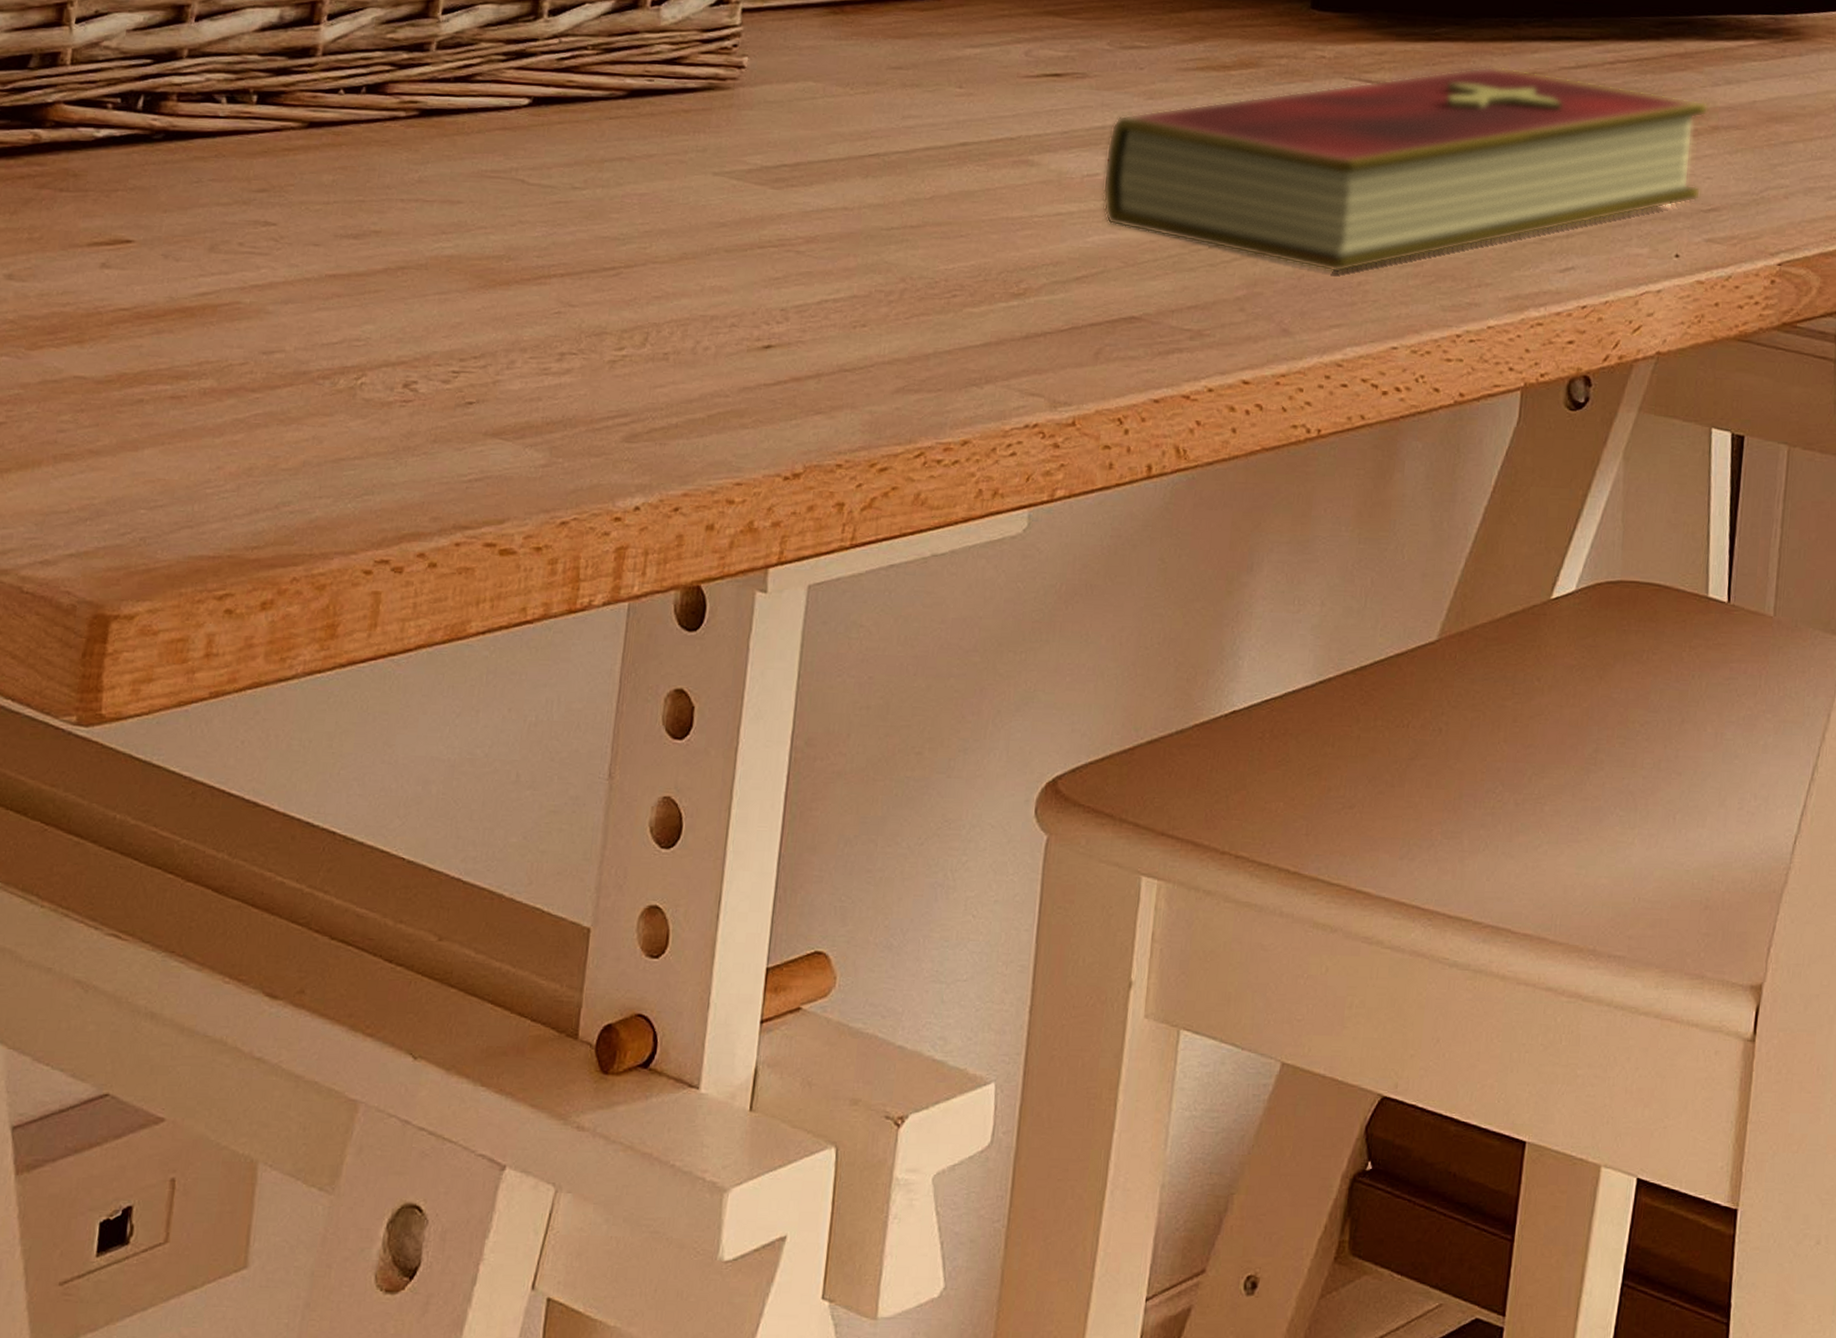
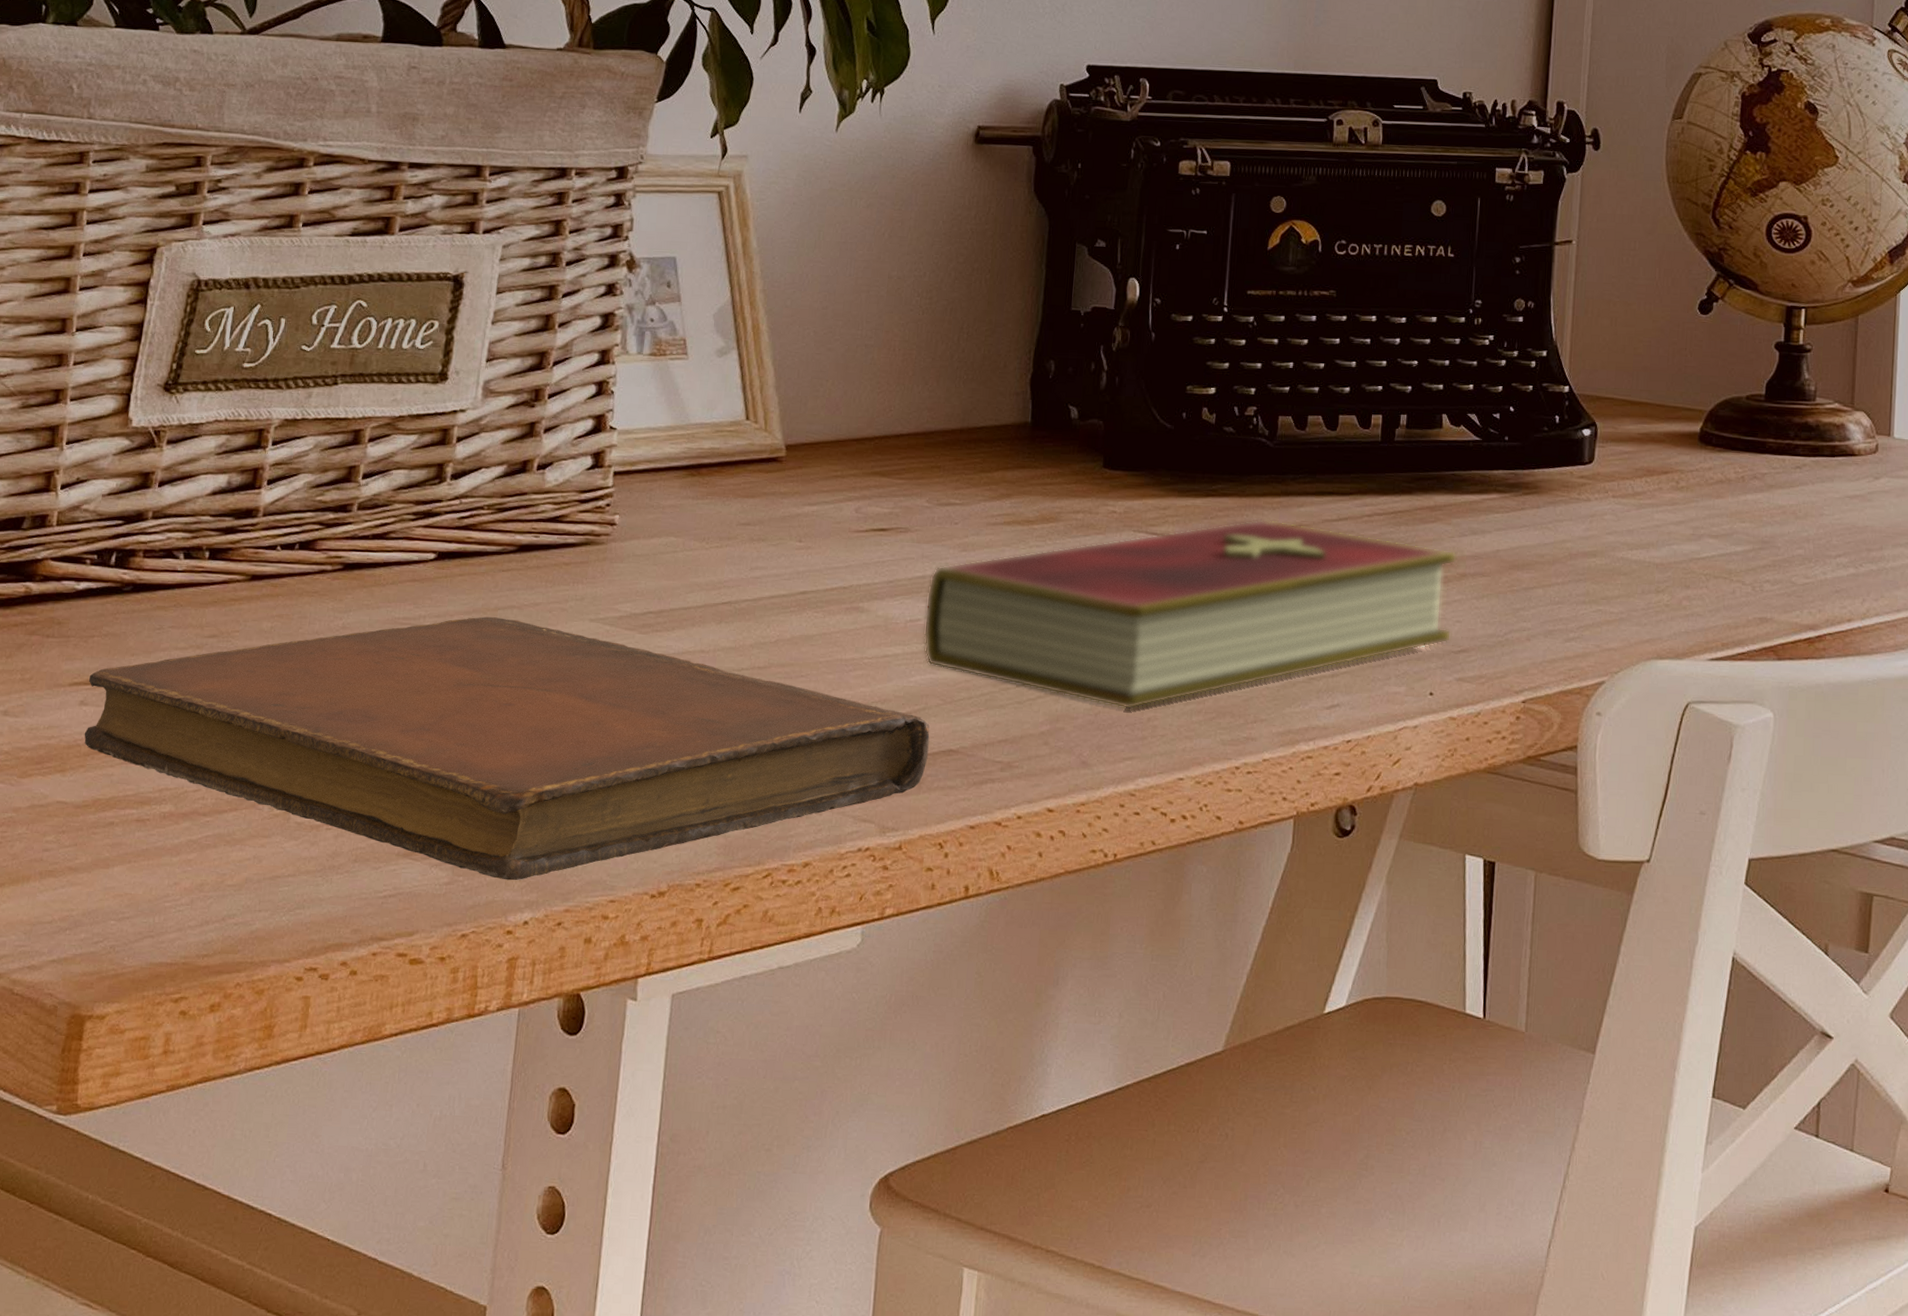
notebook: none [106,169,1109,462] -> present [84,617,930,881]

